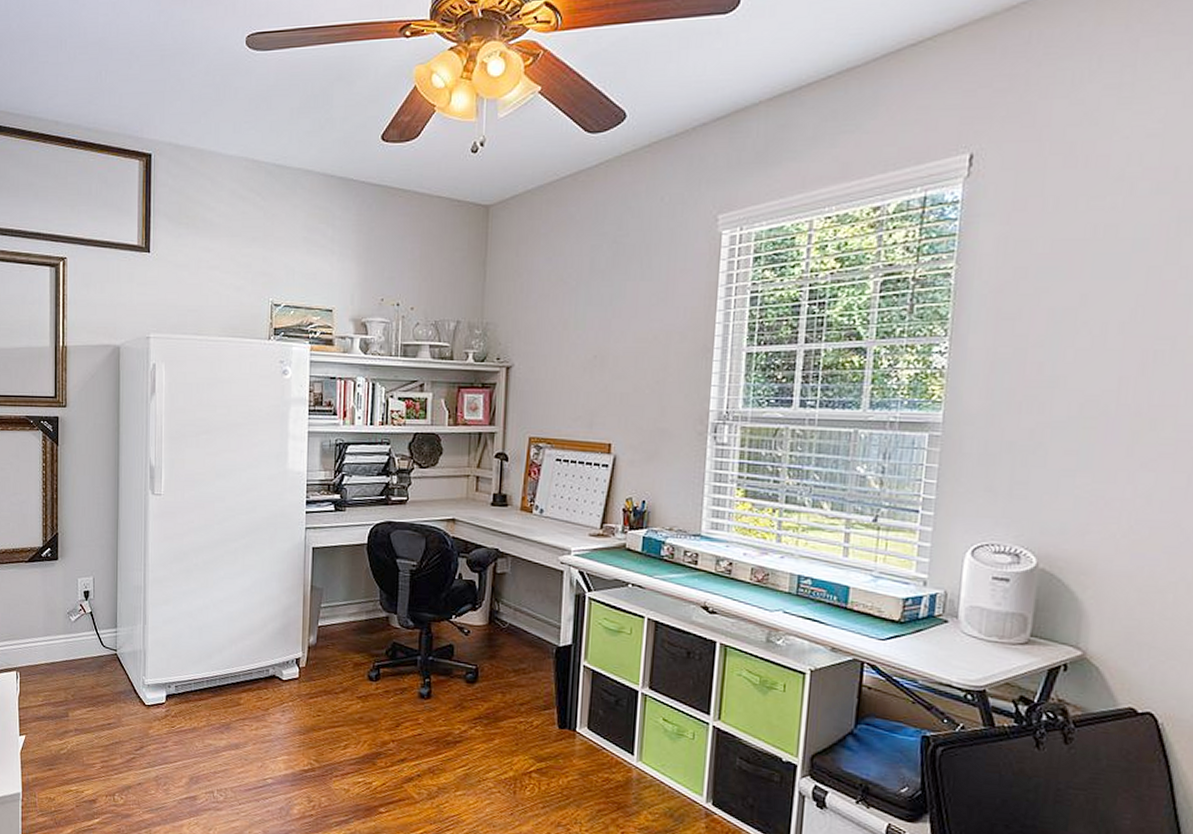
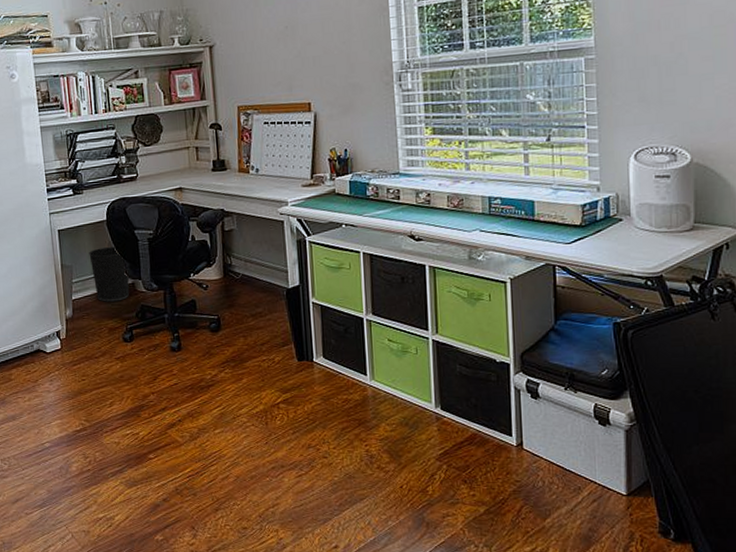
wastebasket: none [343,572,385,635] -> present [89,246,130,302]

